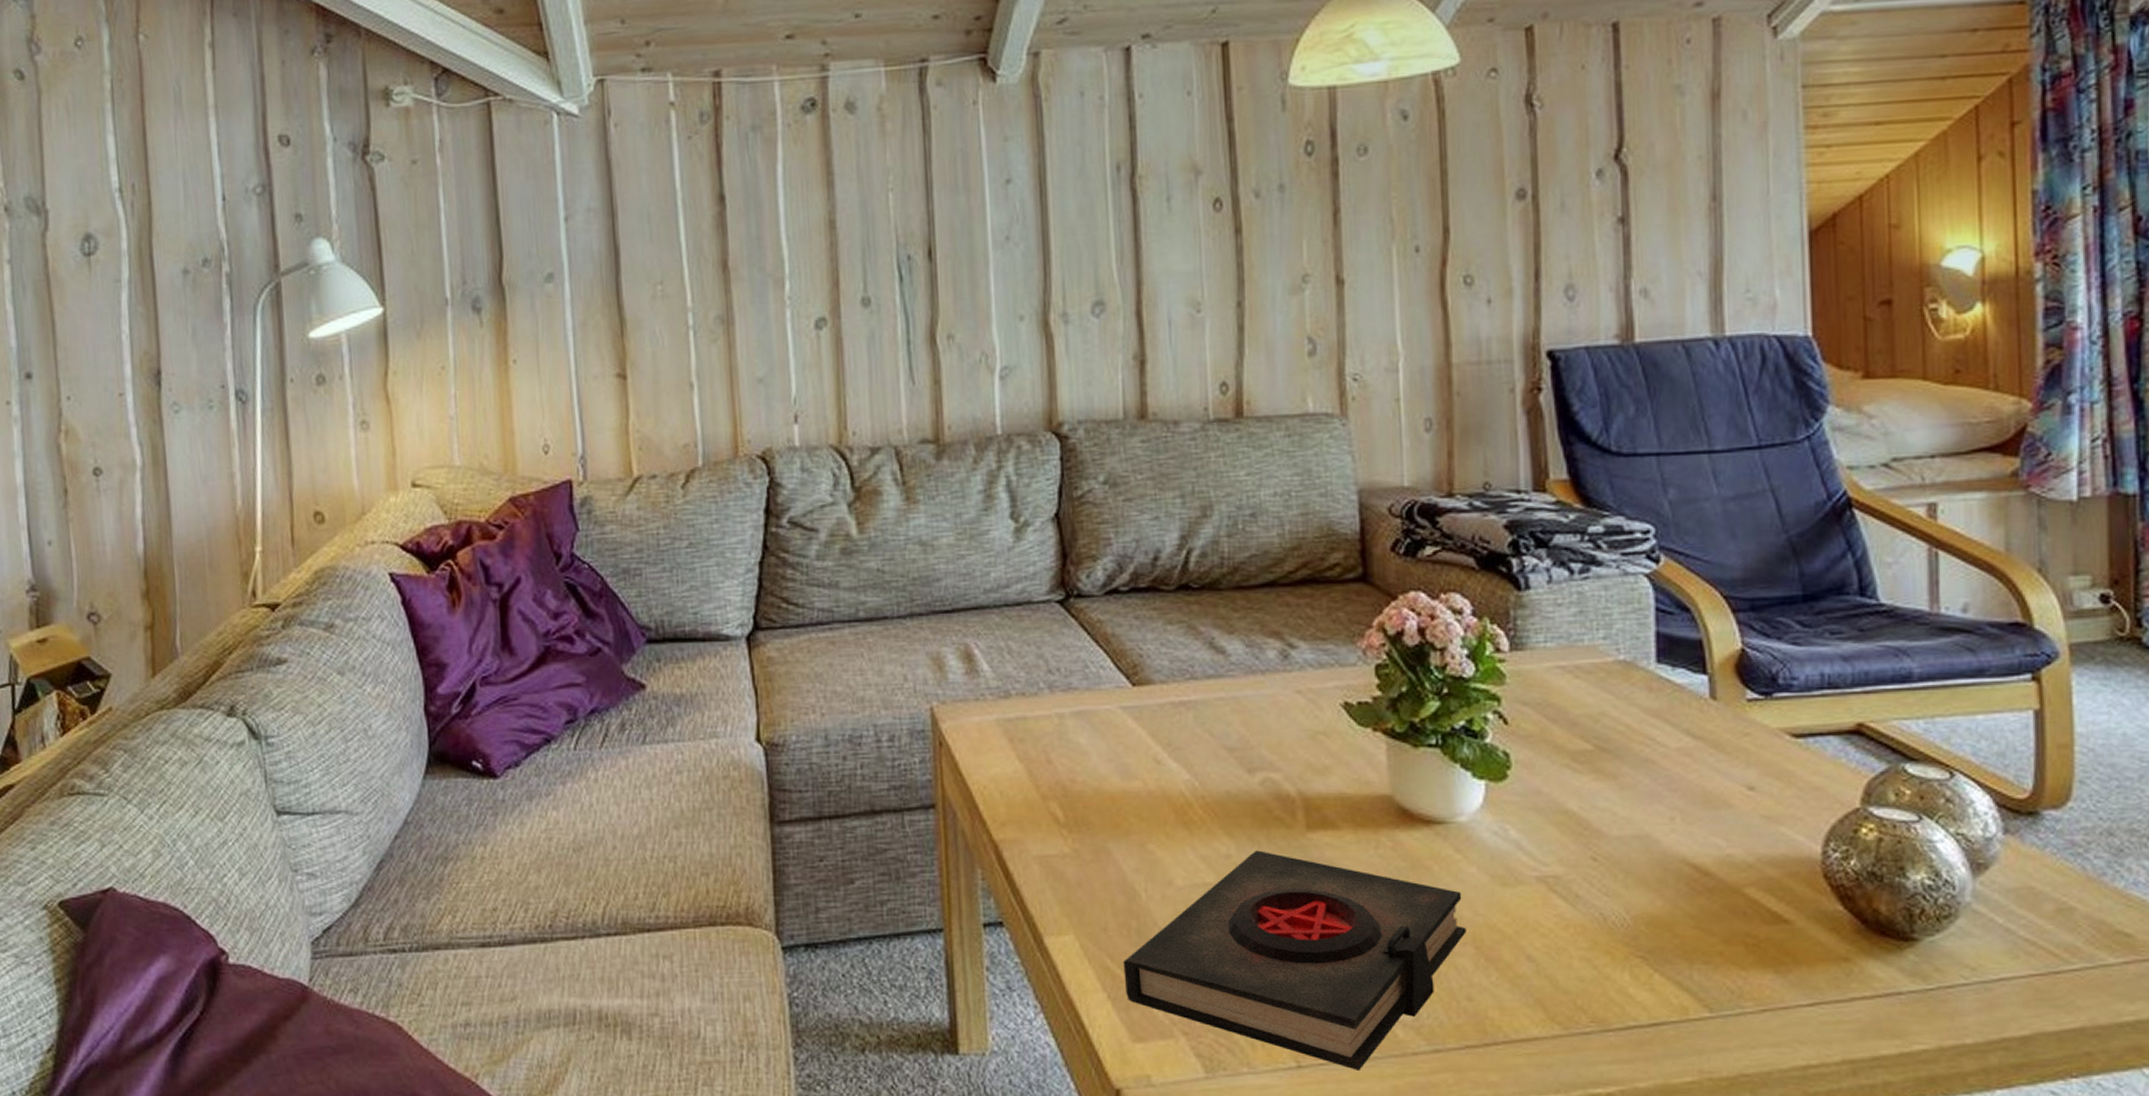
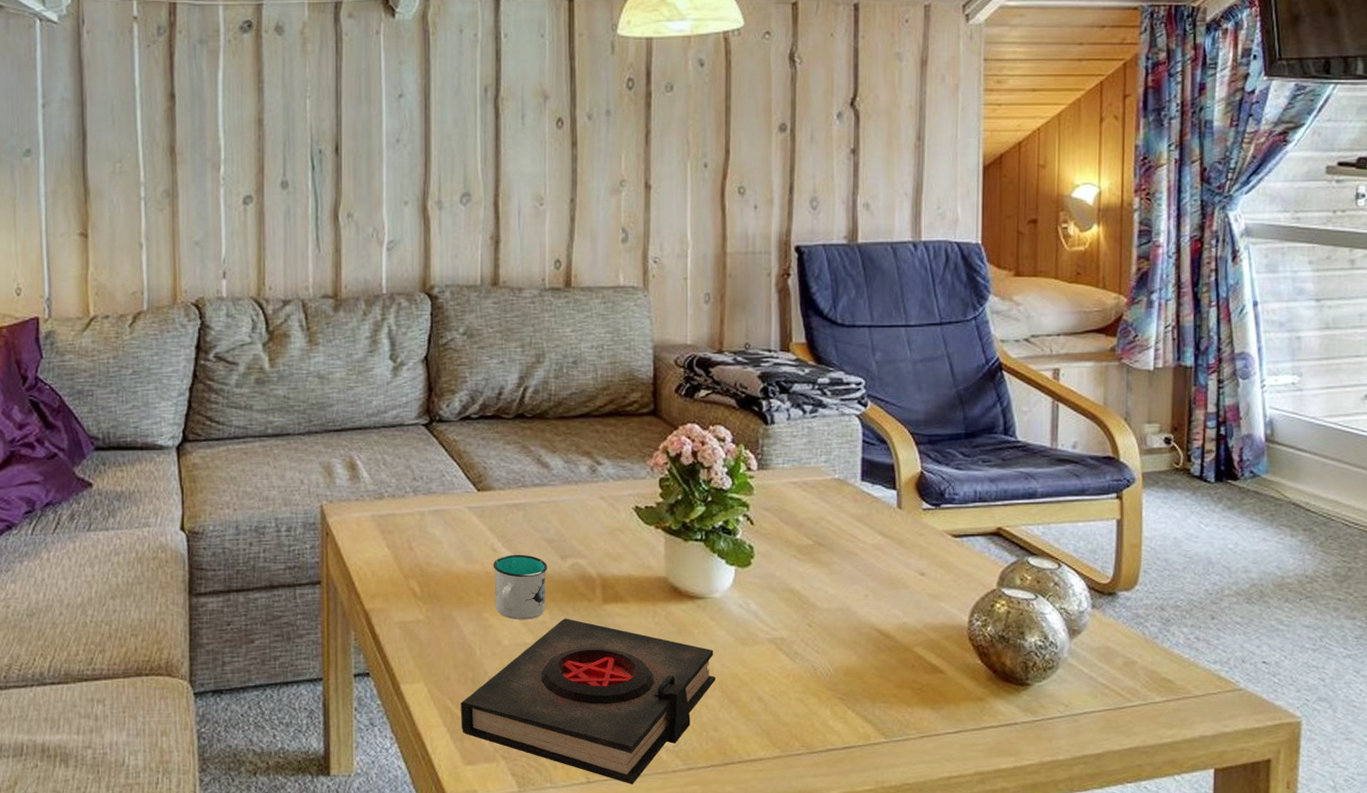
mug: none [1157,767,1230,853] -> present [493,554,548,620]

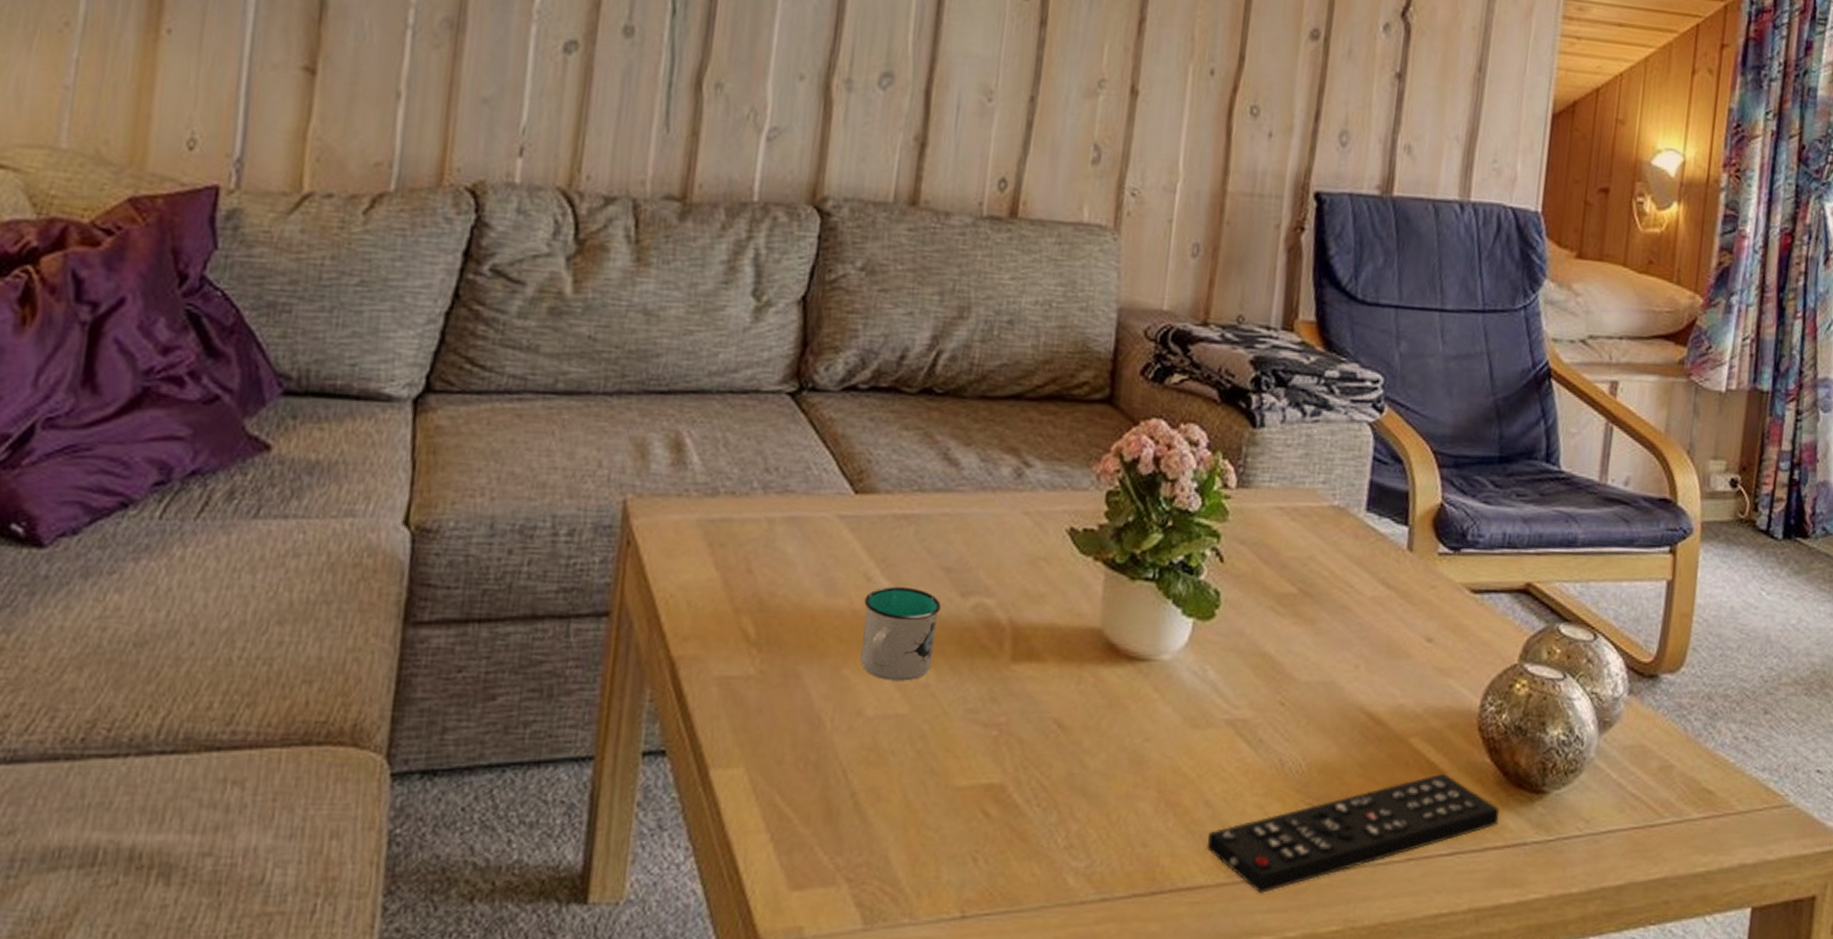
book: present [460,618,716,785] -> none [791,681,1154,922]
remote control: none [763,672,993,764] -> present [1206,773,1500,895]

